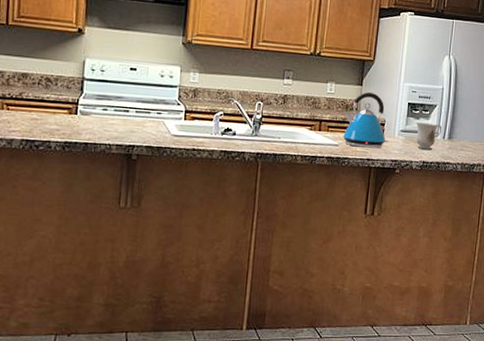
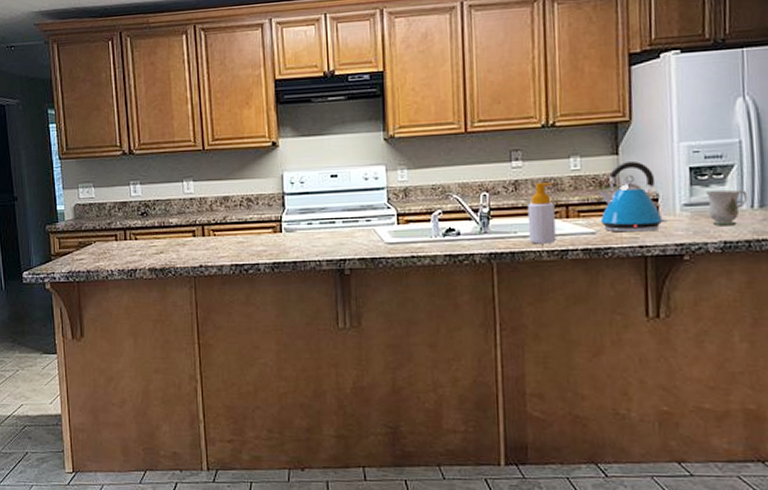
soap bottle: none [289,100,312,150] -> present [527,183,556,244]

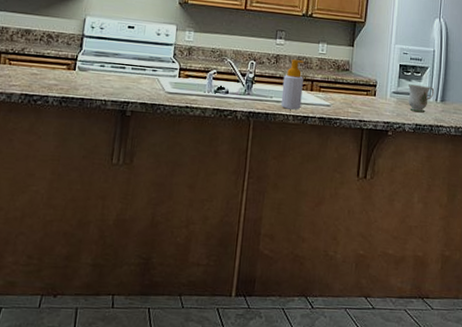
kettle: present [598,162,668,233] -> none [334,53,381,110]

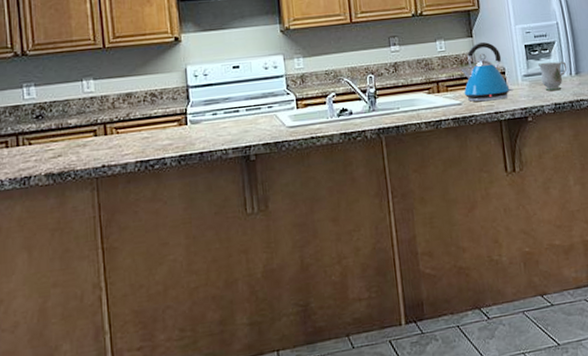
soap bottle: present [280,59,304,110] -> none [406,63,432,117]
kettle: none [334,53,381,110] -> present [460,42,514,102]

